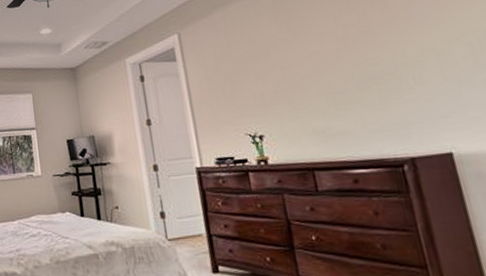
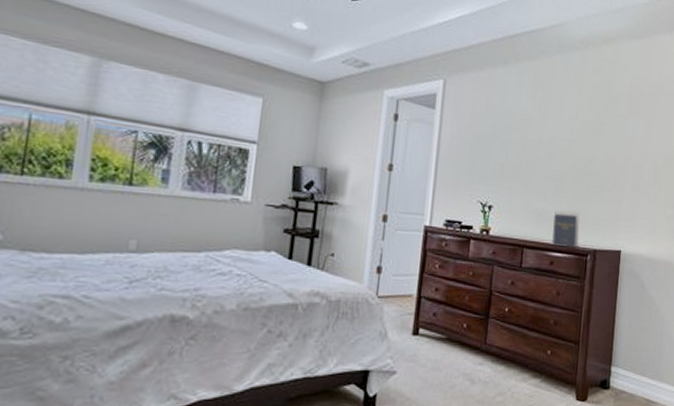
books: none [341,120,386,163] -> present [552,210,580,248]

